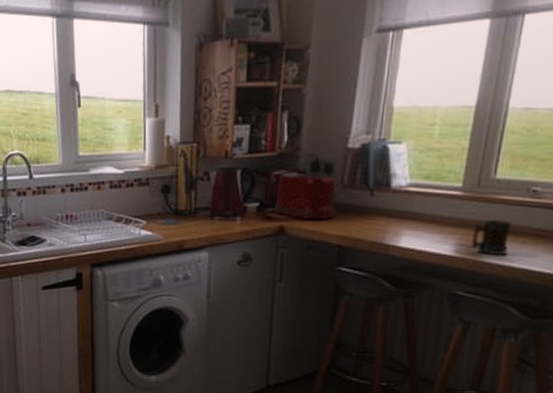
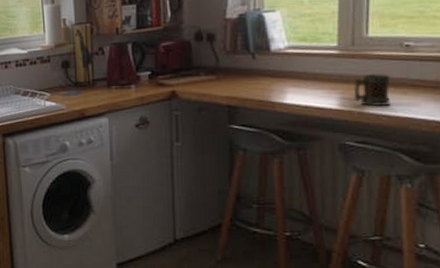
toaster: present [275,172,335,221] -> none [165,42,221,85]

